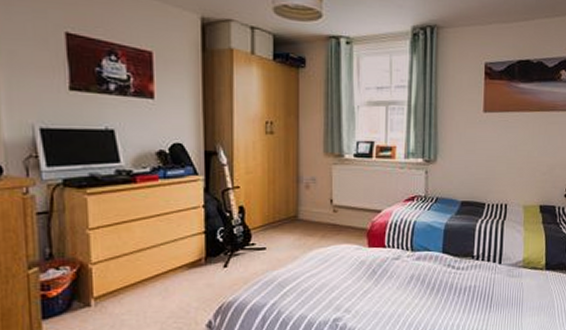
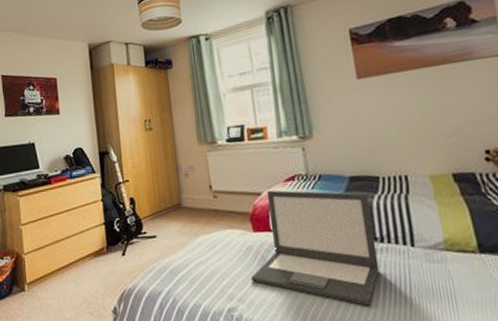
laptop: none [360,208,474,313] -> present [251,190,380,306]

